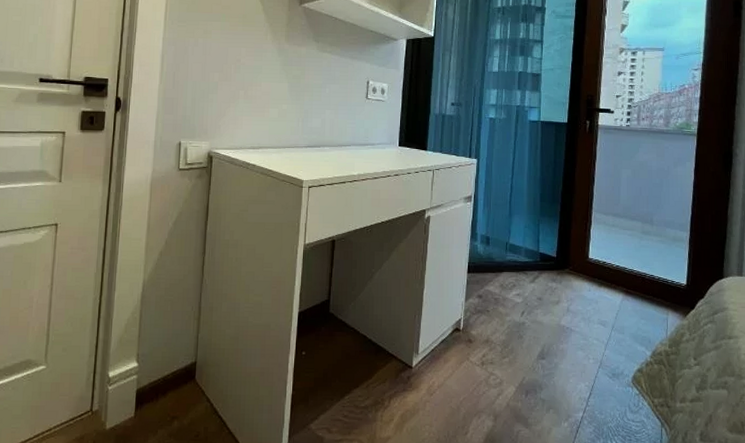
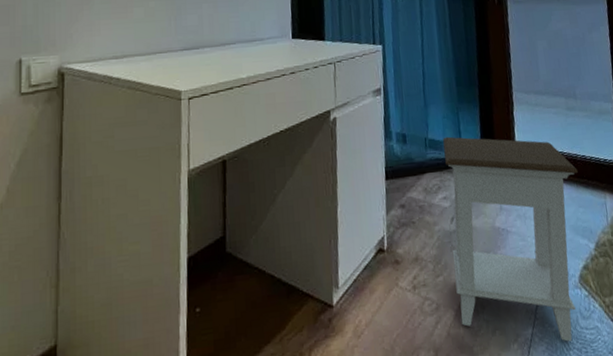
nightstand: none [519,243,644,429] -> present [443,136,578,342]

